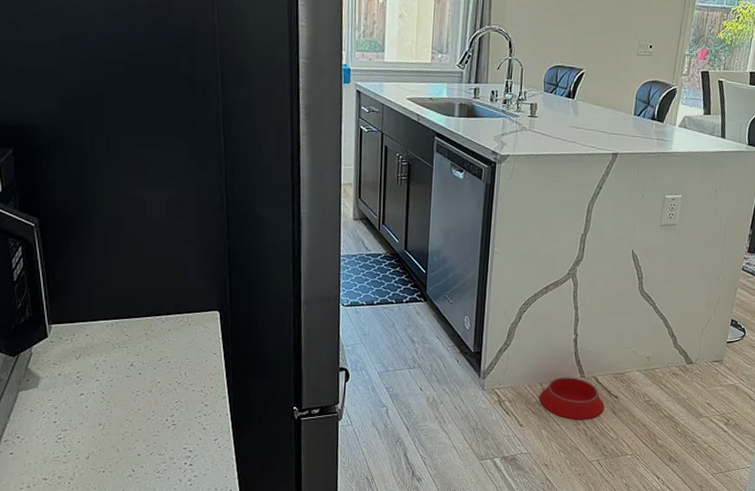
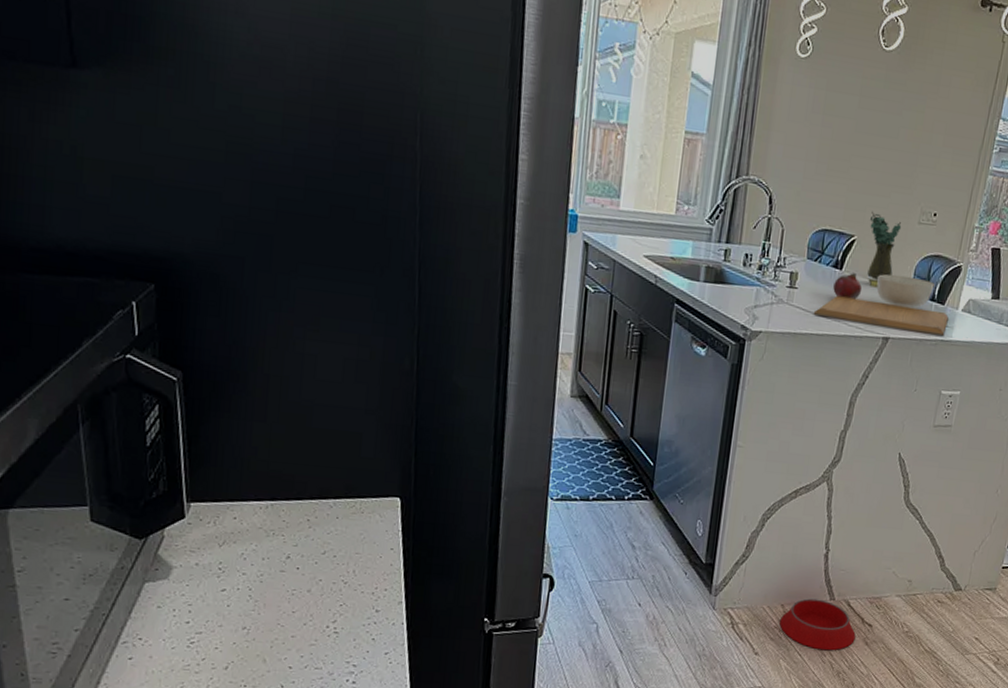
chopping board: none [552,121,668,150] -> present [813,296,949,337]
fruit: none [568,101,592,123] -> present [833,273,862,300]
vase: none [595,47,623,112] -> present [867,211,902,288]
bowl: none [604,99,654,128] -> present [876,274,935,309]

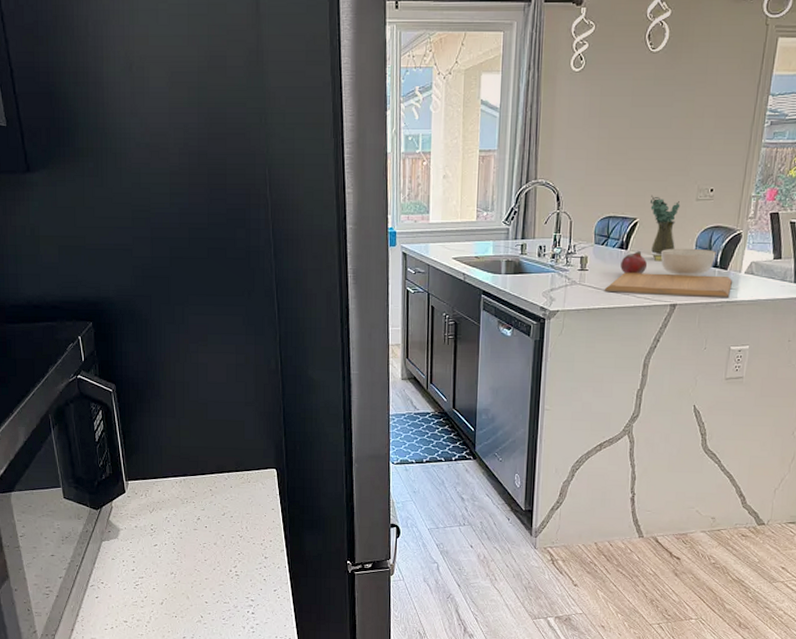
pet bowl: present [779,598,856,651] -> none [594,536,665,582]

